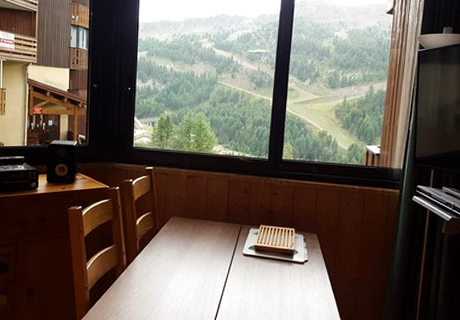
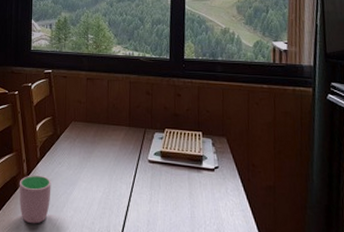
cup: none [118,266,150,311] -> present [20,175,51,224]

